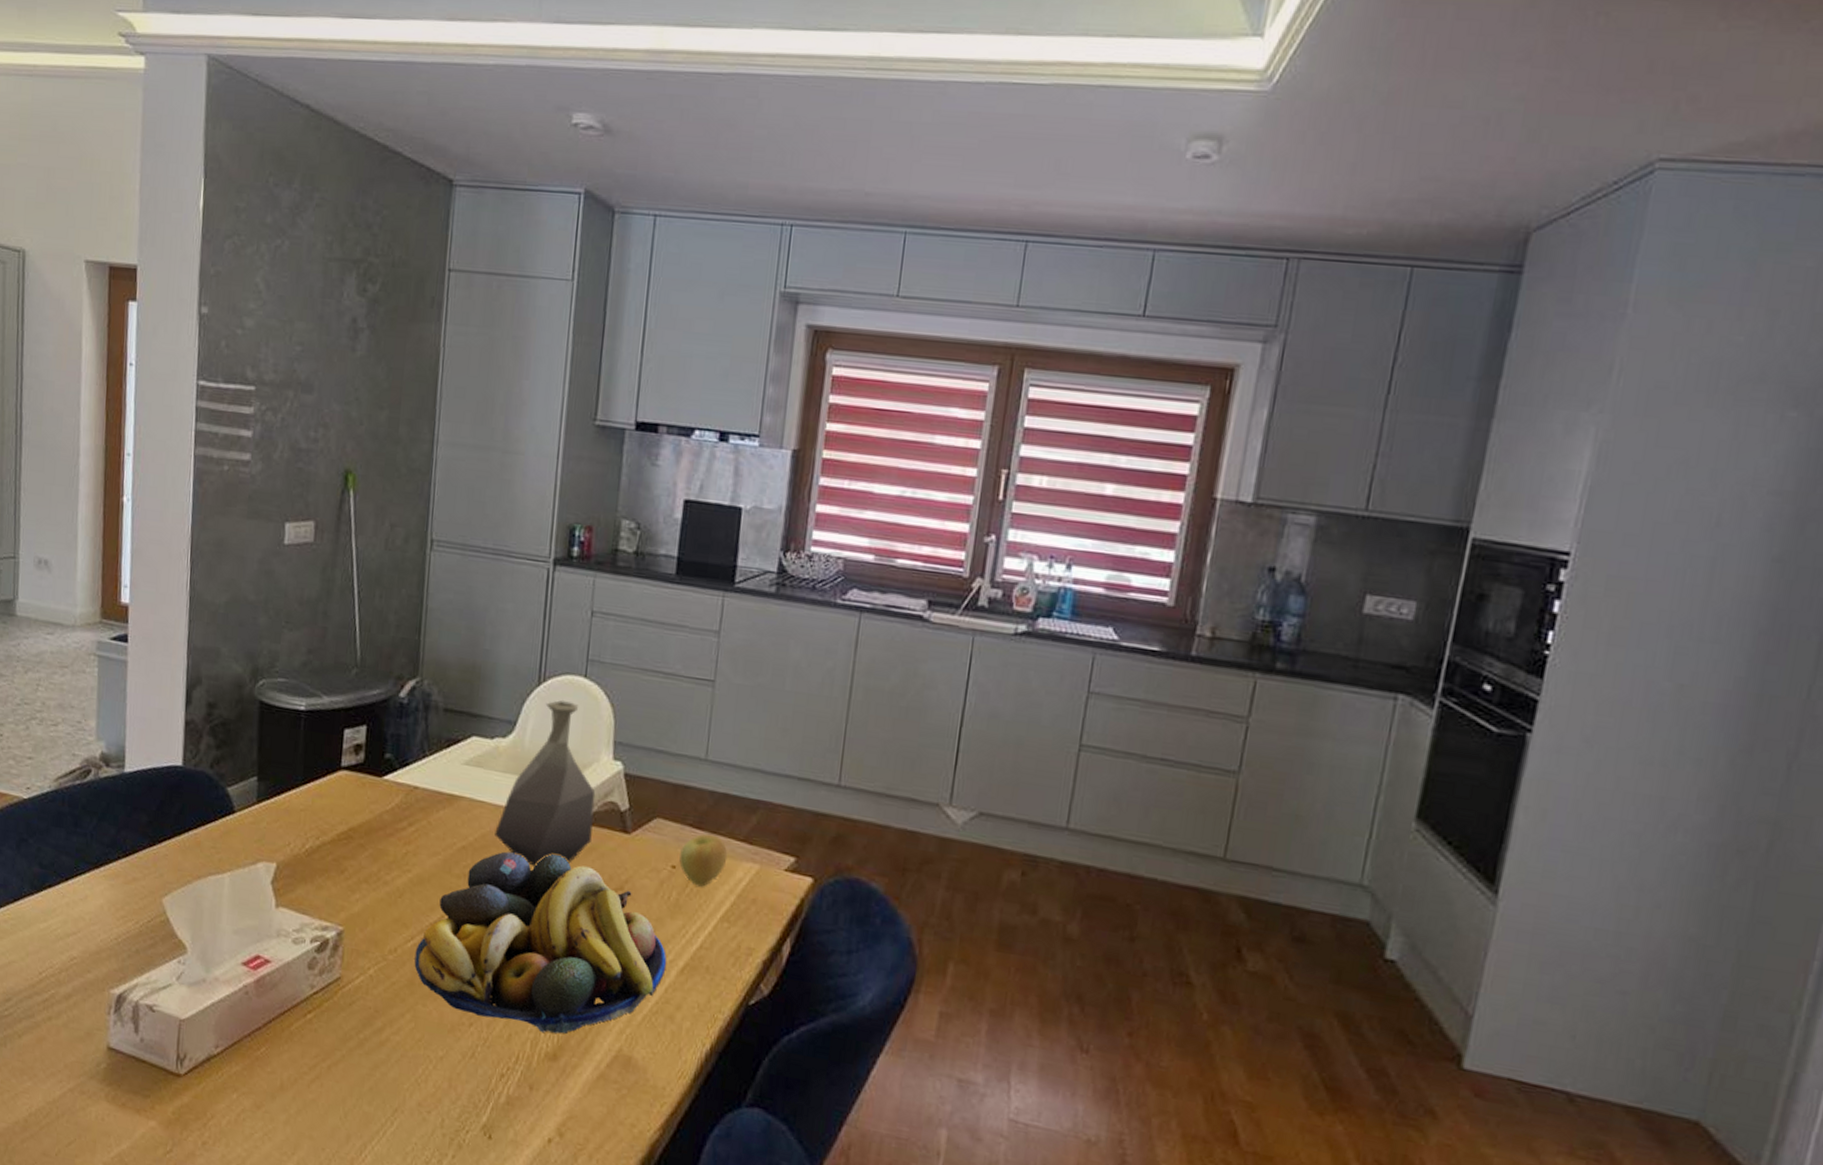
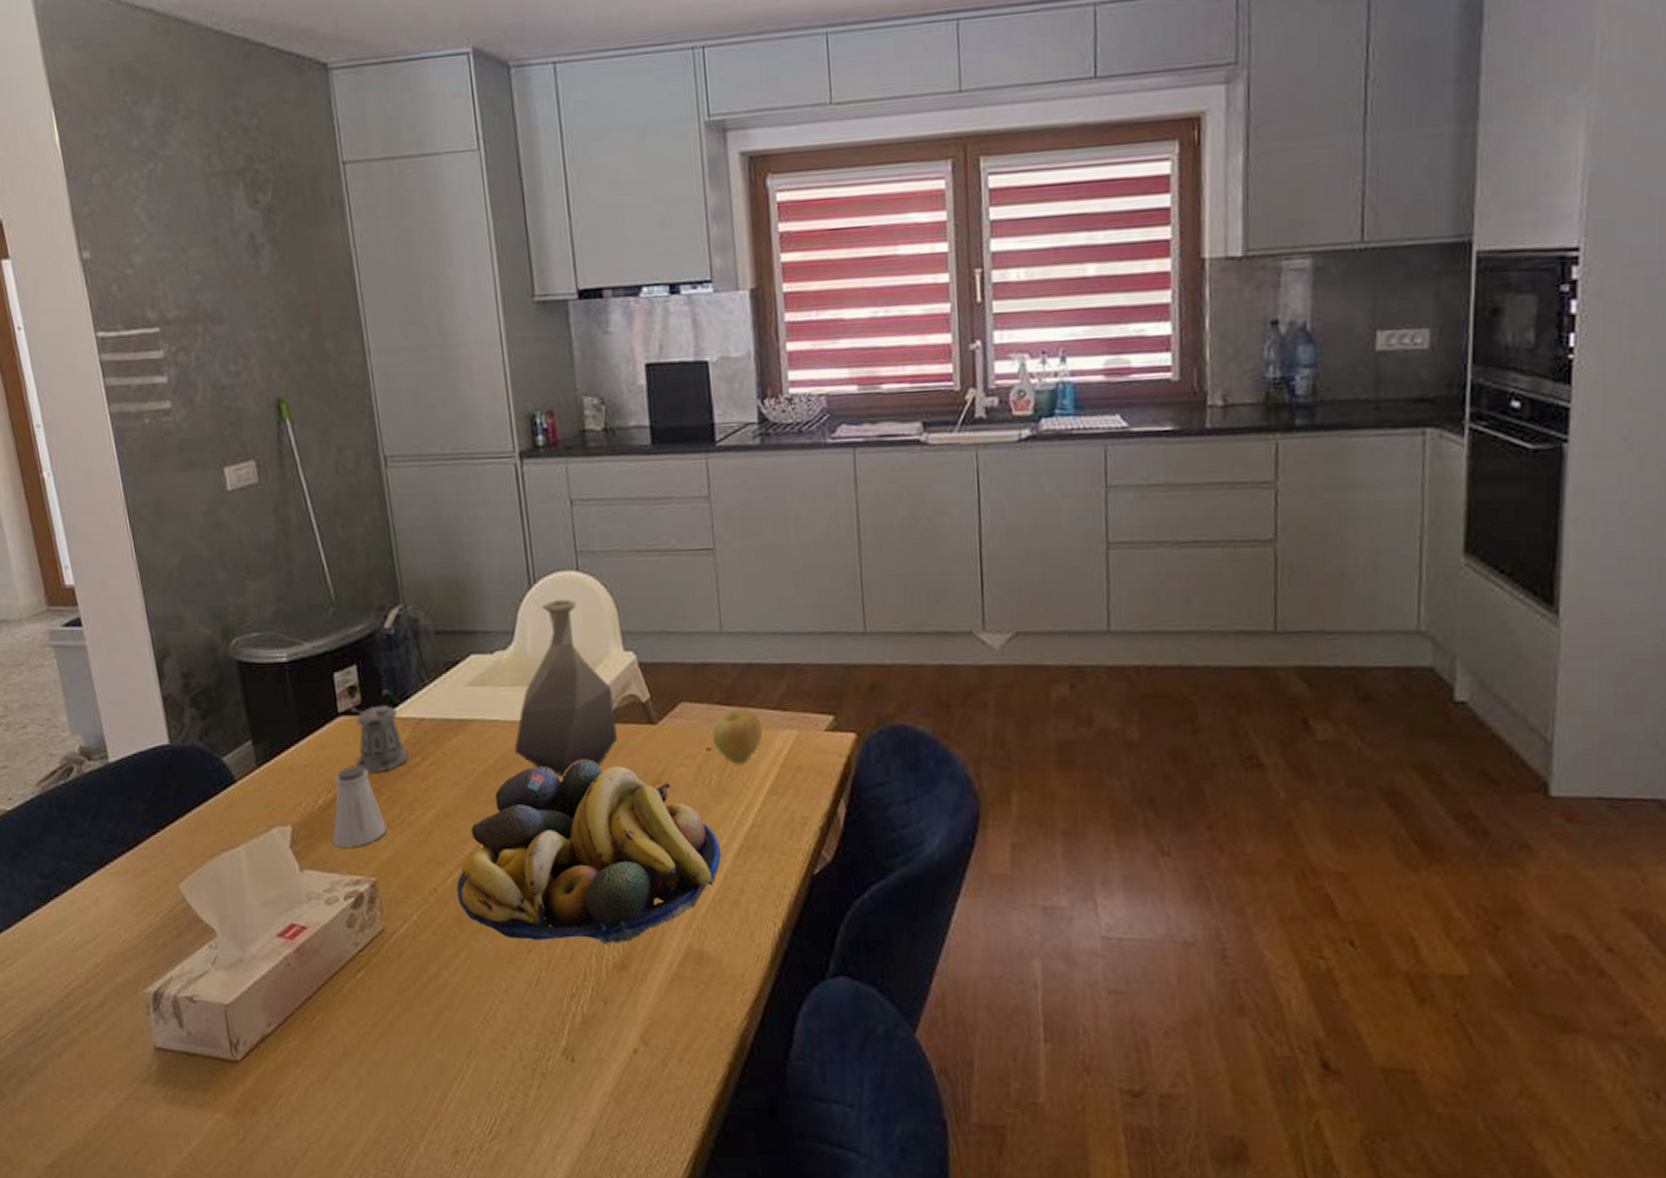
saltshaker: none [310,818,363,895] -> present [332,766,387,848]
pepper shaker: none [346,764,398,830] -> present [349,705,409,773]

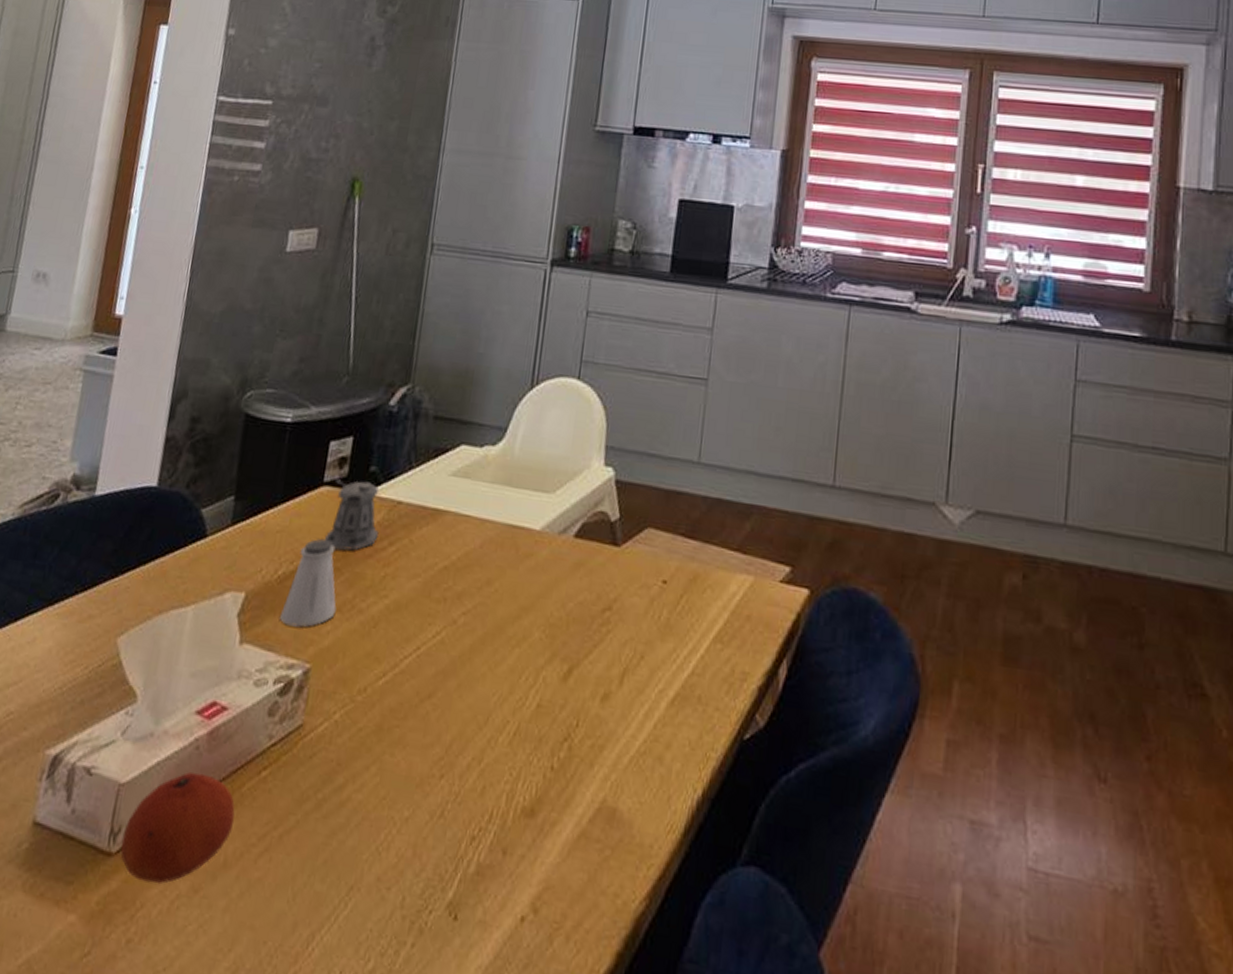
fruit: none [242,984,344,1078] -> present [120,772,235,885]
fruit bowl: present [456,761,721,944] -> none [384,571,657,784]
vase: present [514,599,617,777] -> none [479,404,586,587]
apple: present [712,708,763,764] -> none [671,543,721,604]

